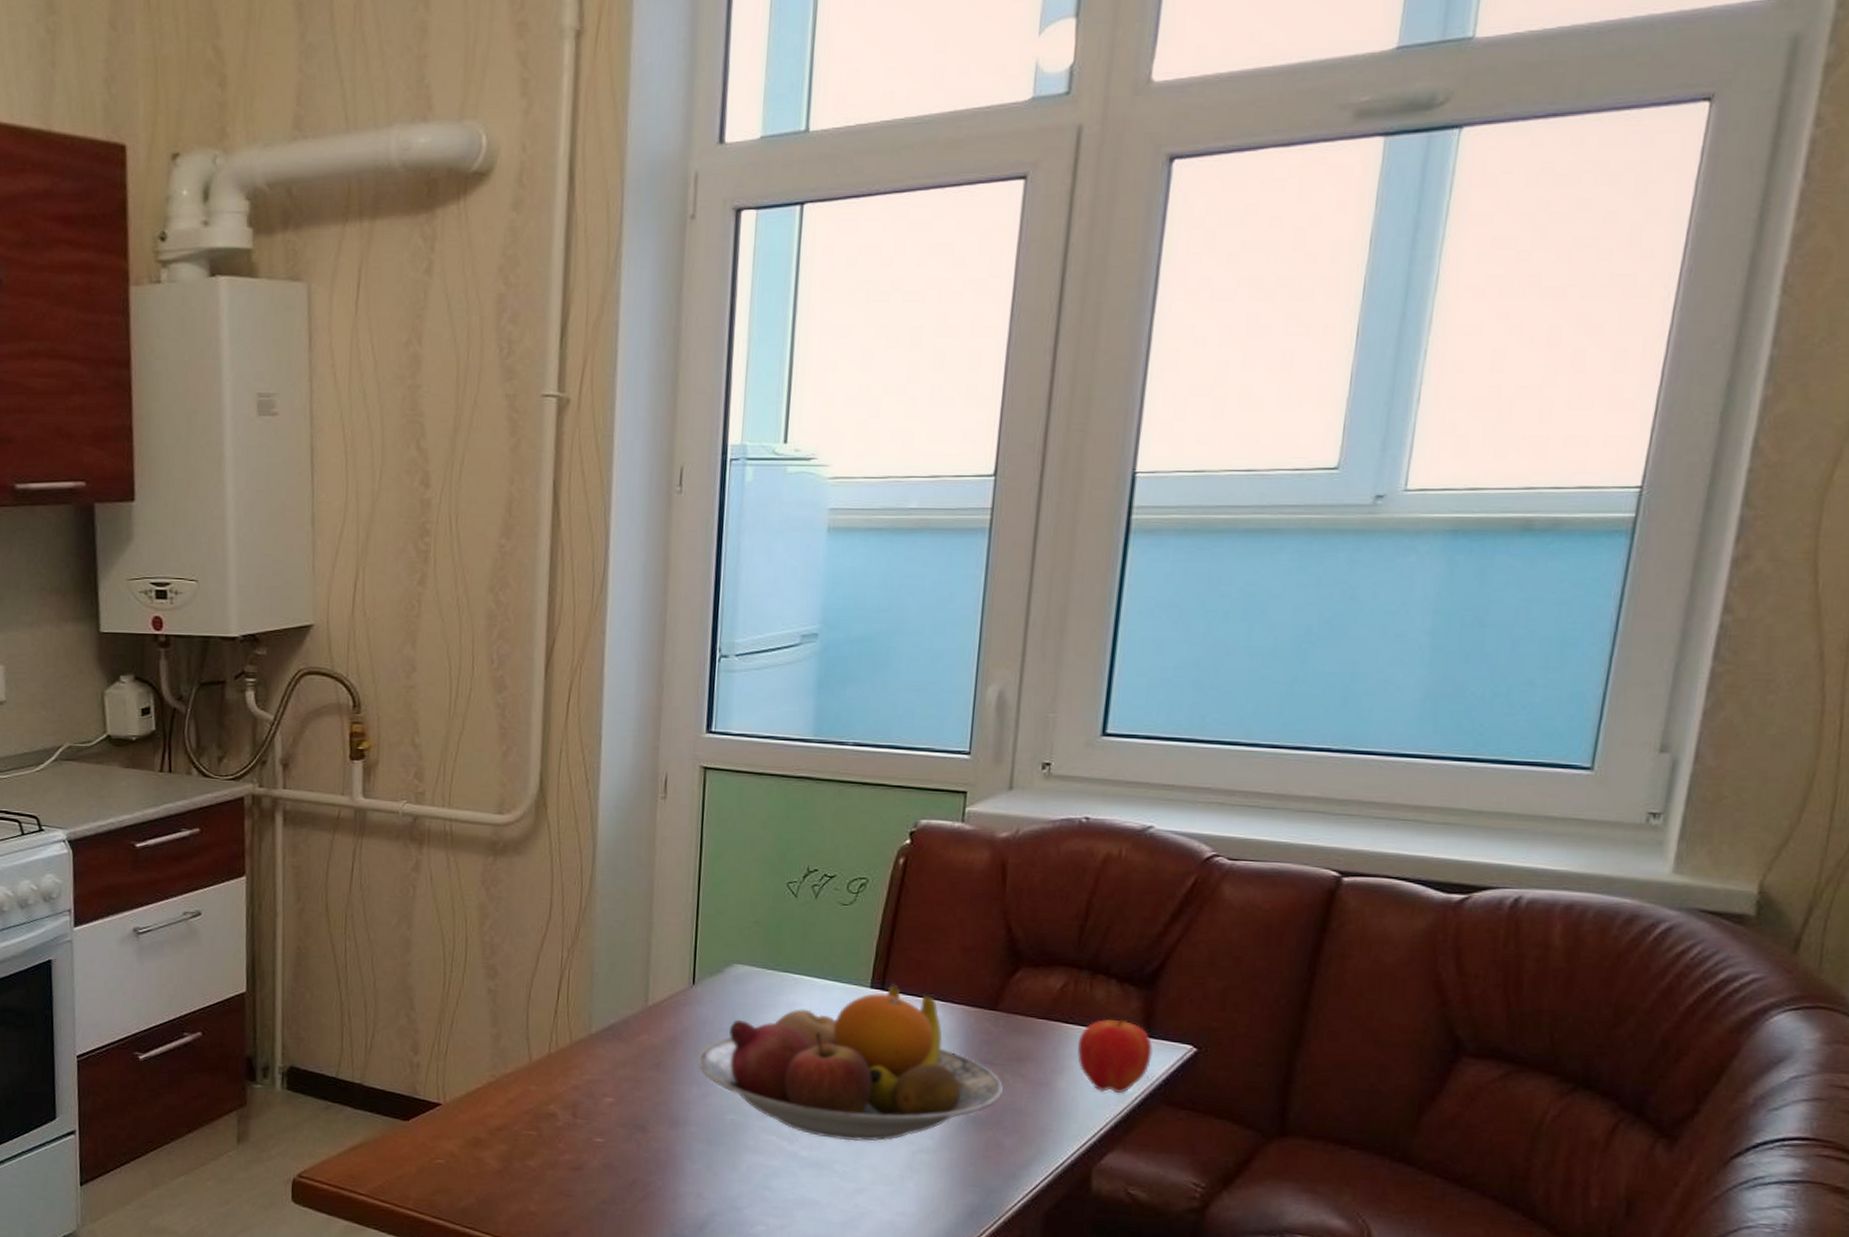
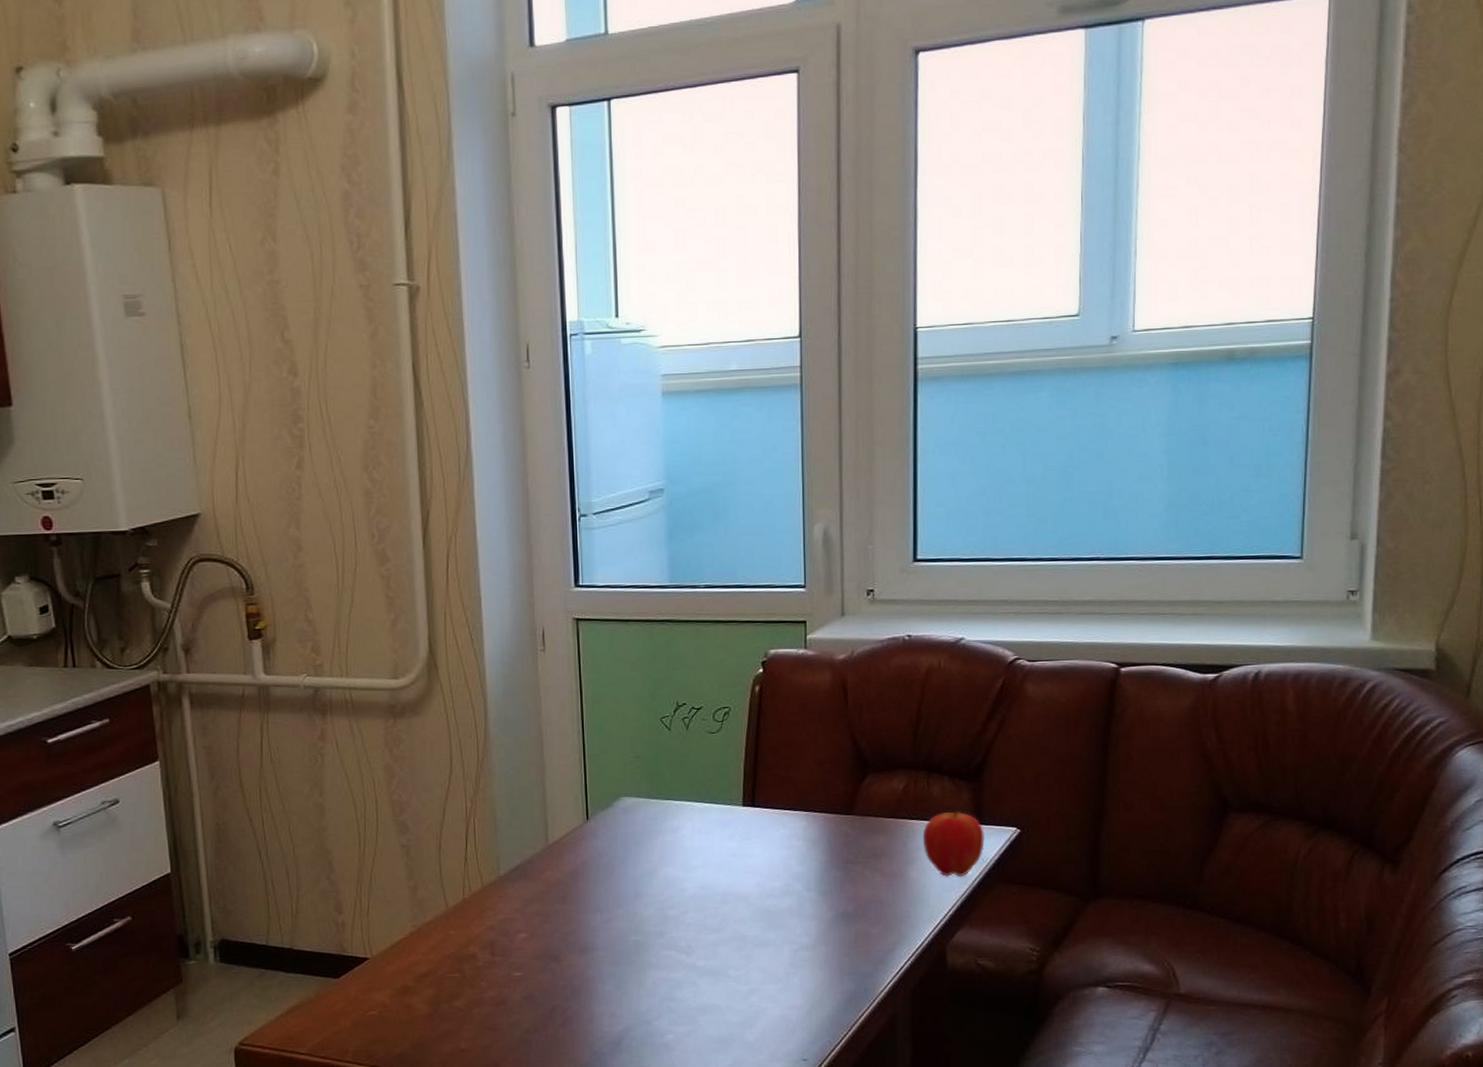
fruit bowl: present [698,984,1004,1142] -> none [599,800,866,948]

